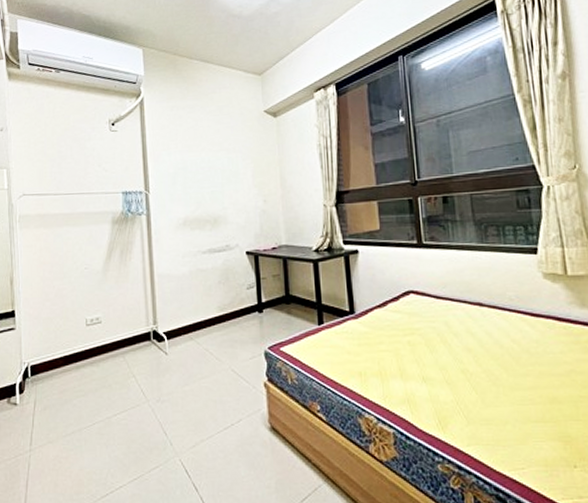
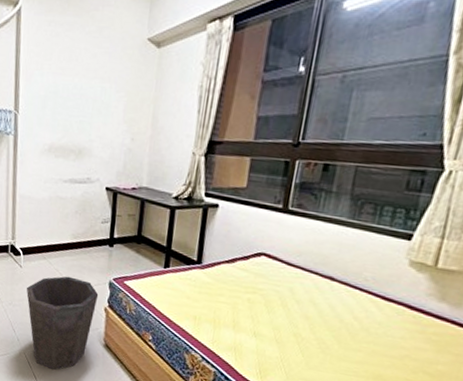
waste bin: none [175,354,256,473] -> present [26,276,99,370]

